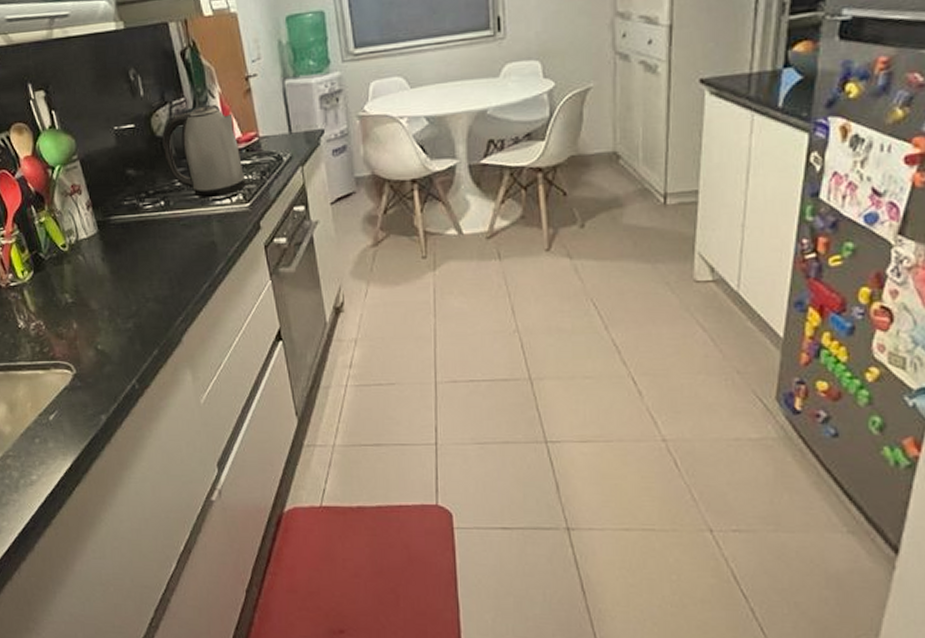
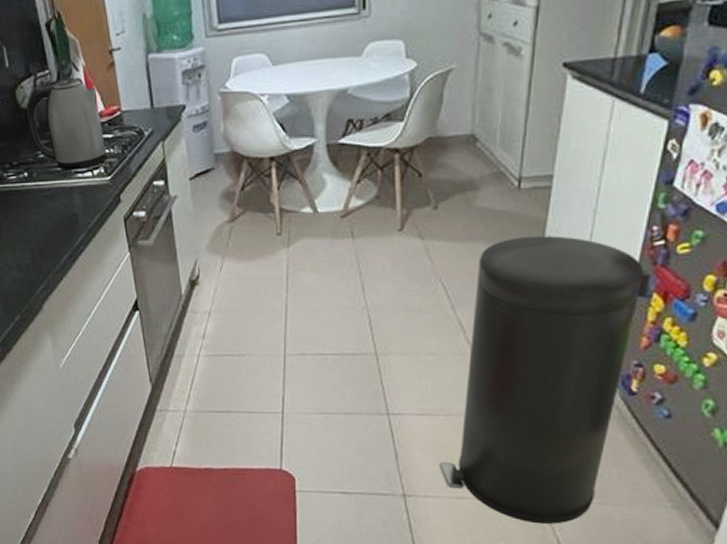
pedal bin: none [603,251,805,555] -> present [439,236,651,524]

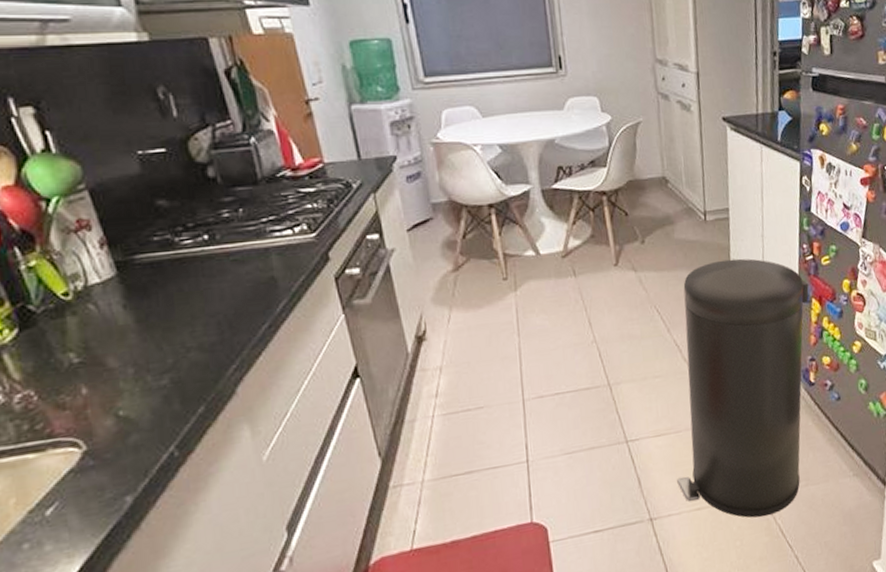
kettle: present [26,79,107,171] -> none [203,129,310,230]

